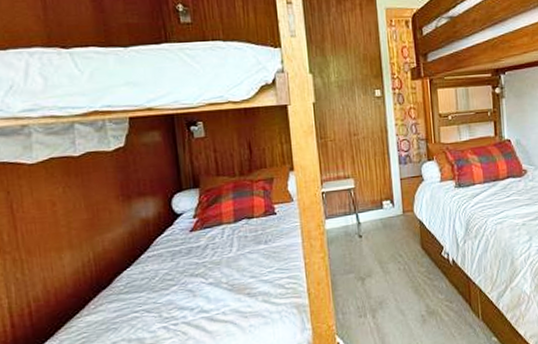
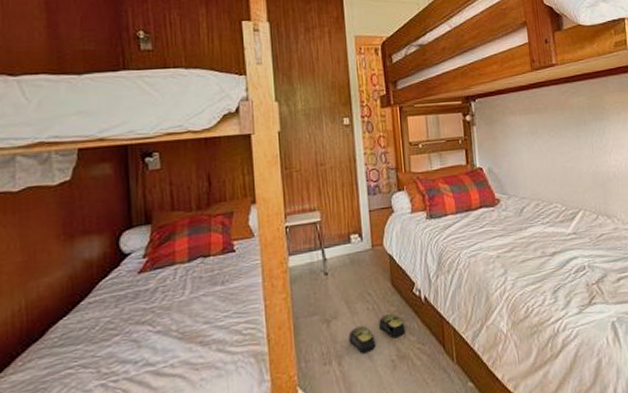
slippers: none [381,273,434,309] -> present [348,313,405,354]

